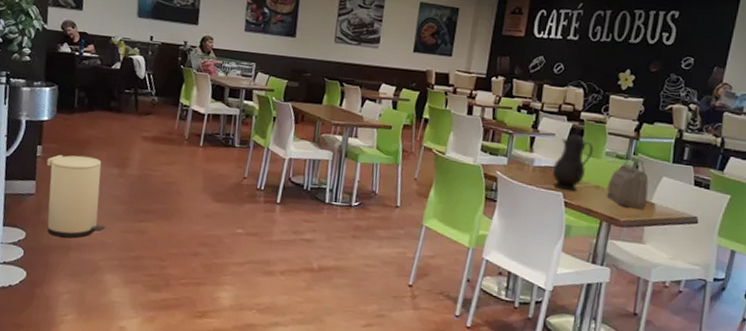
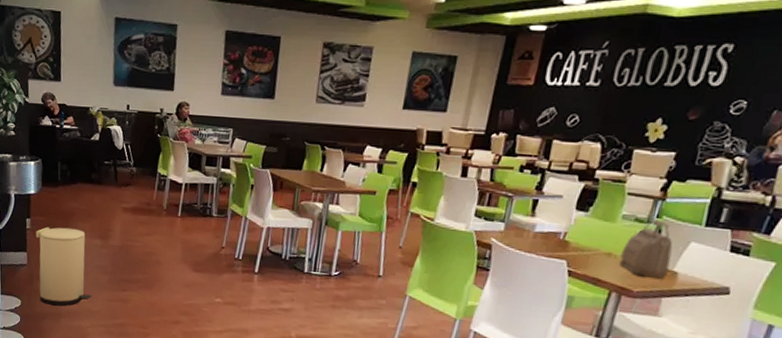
coffeepot: present [552,126,594,192] -> none [556,187,609,260]

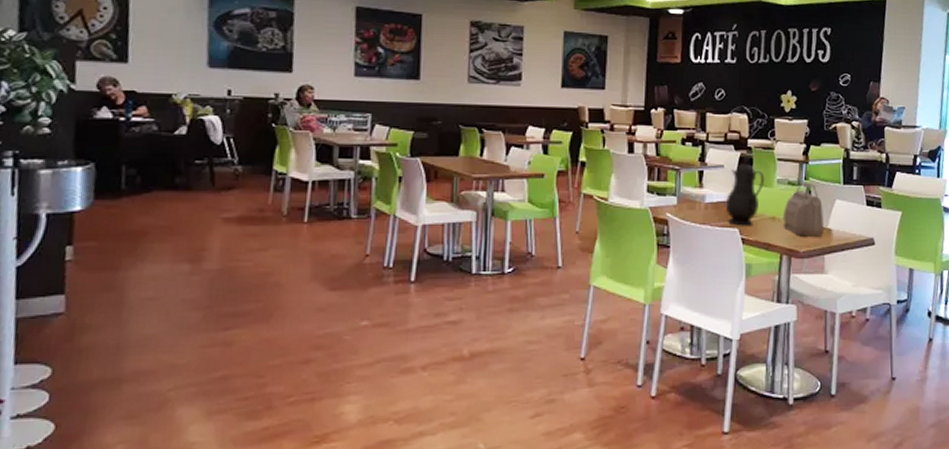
pedal bin: present [35,227,92,306] -> none [81,252,176,367]
coffeepot: none [556,187,609,260] -> present [725,155,765,226]

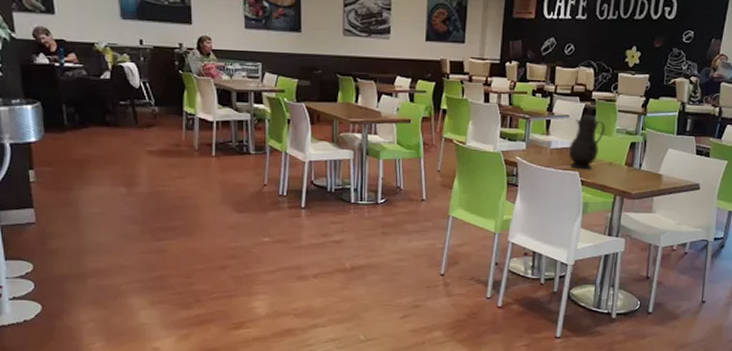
handbag: present [782,182,824,237] -> none [618,132,656,181]

